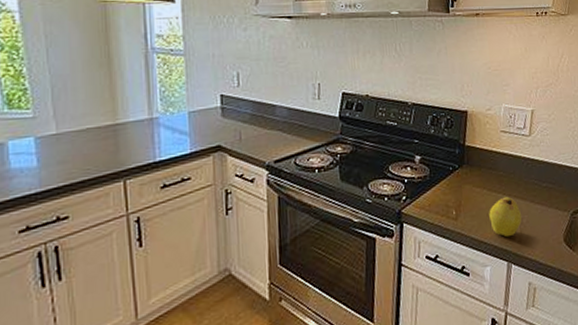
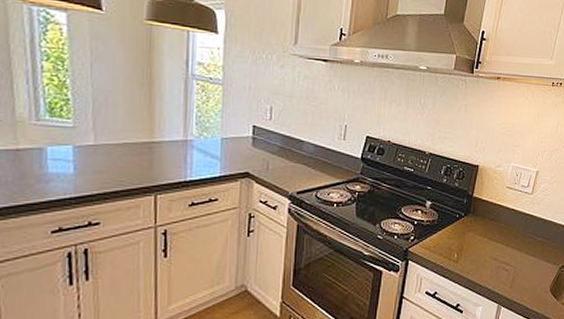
fruit: present [489,196,522,237] -> none [487,246,516,283]

